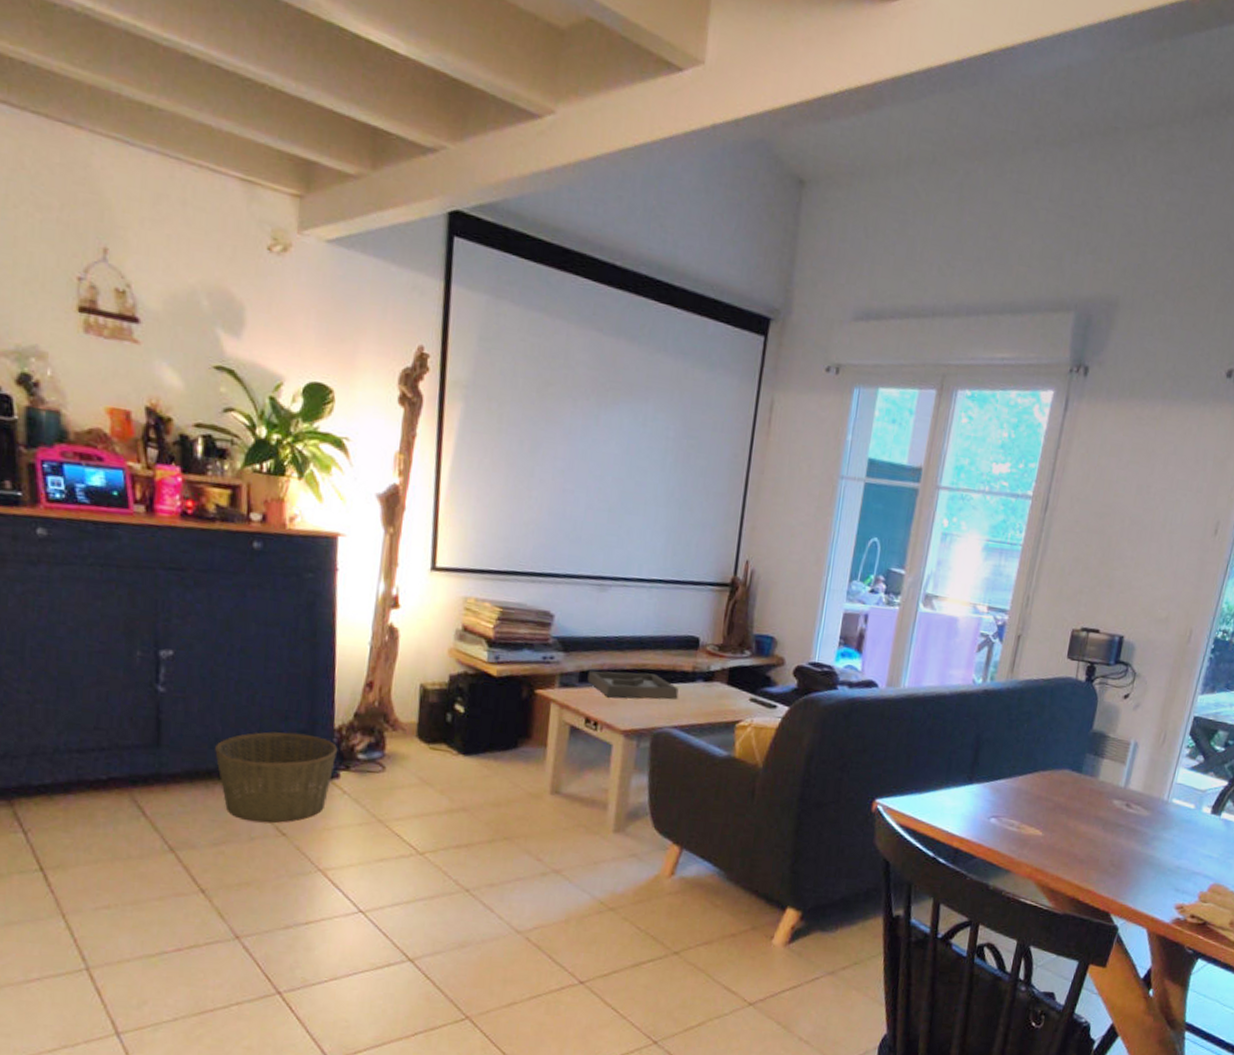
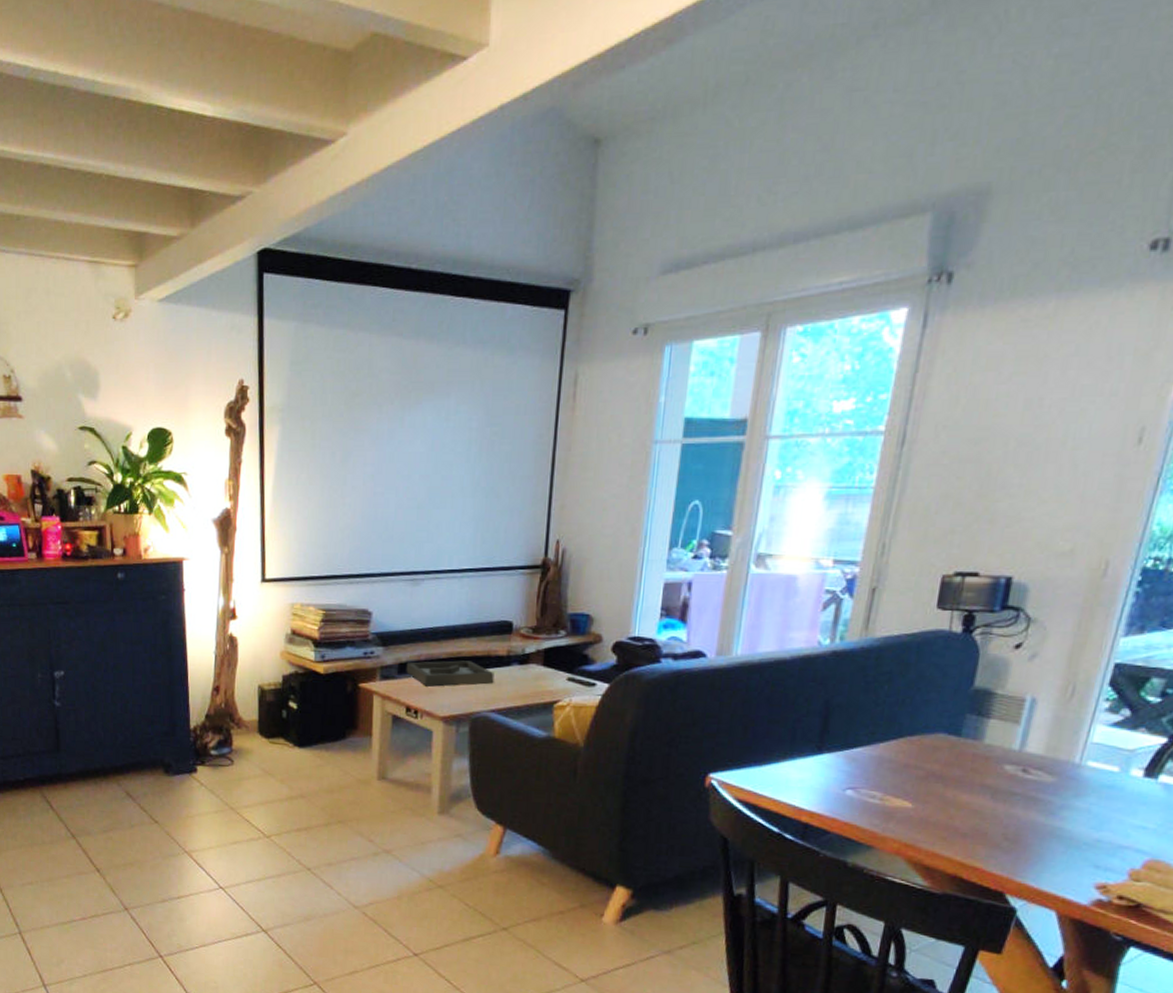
basket: present [215,732,338,823] -> none [100,734,194,813]

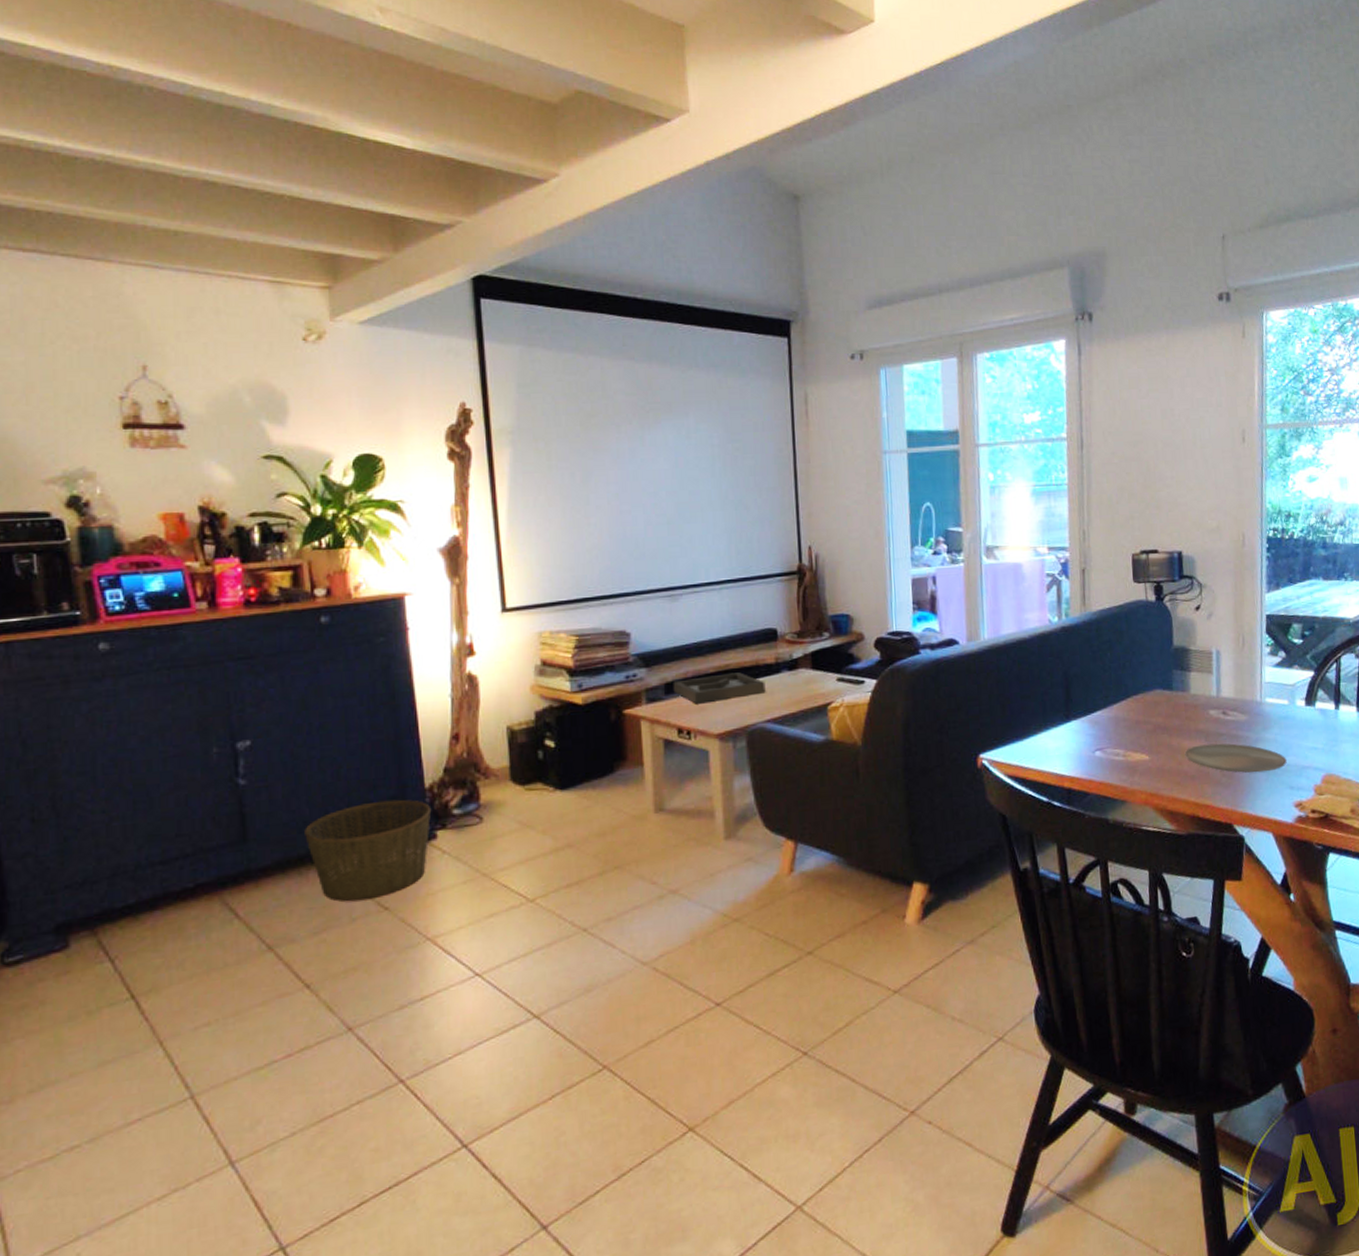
basket: none [100,734,194,813] -> present [304,799,432,902]
plate: none [959,801,1099,844] -> present [1184,743,1287,773]

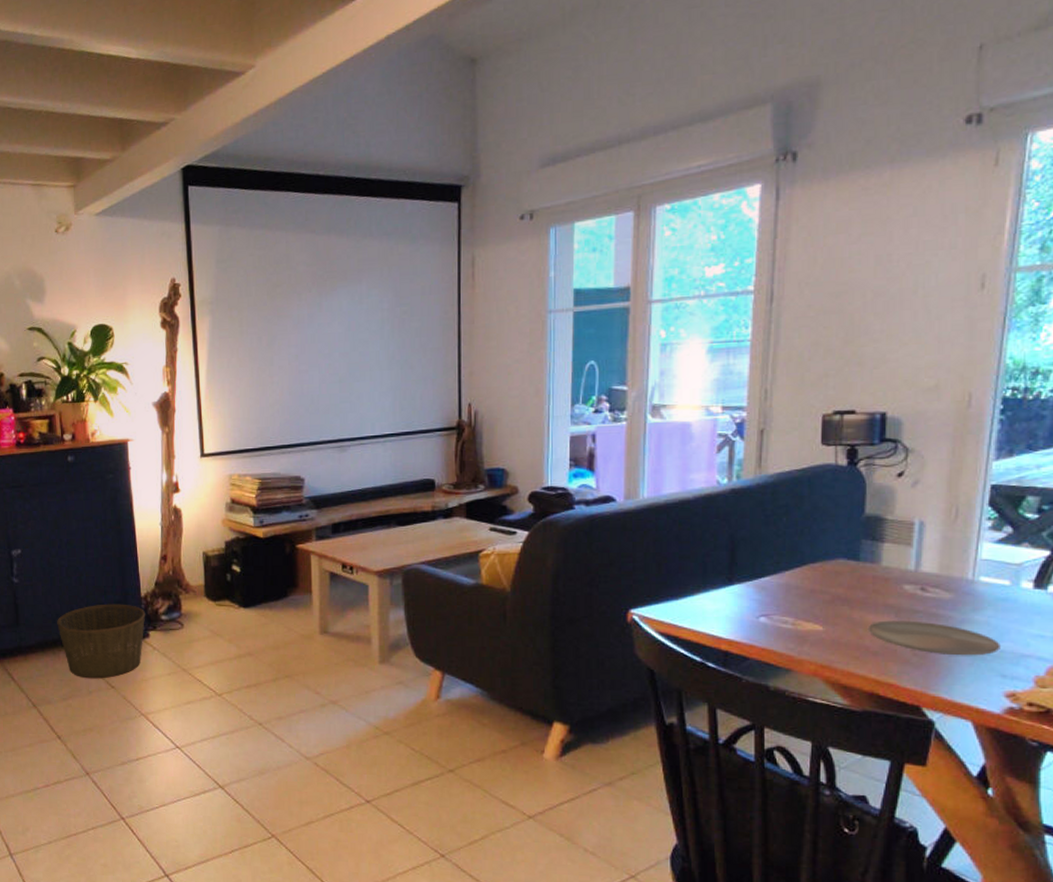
decorative tray: present [673,672,766,704] -> none [339,518,422,544]

